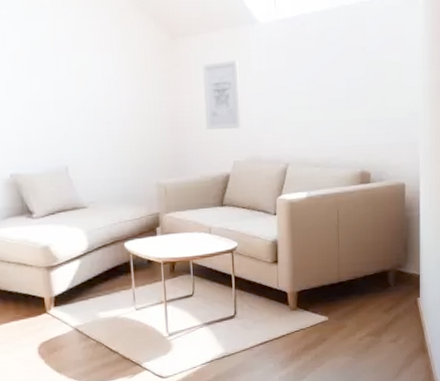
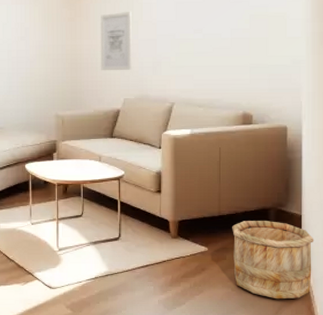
wooden bucket: none [352,283,432,362] -> present [232,221,314,300]

